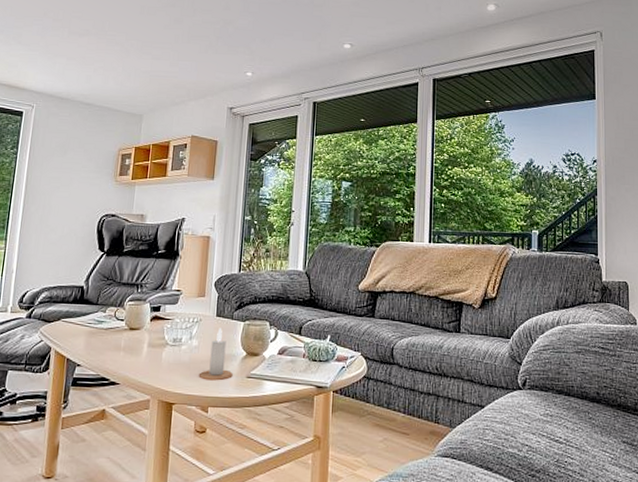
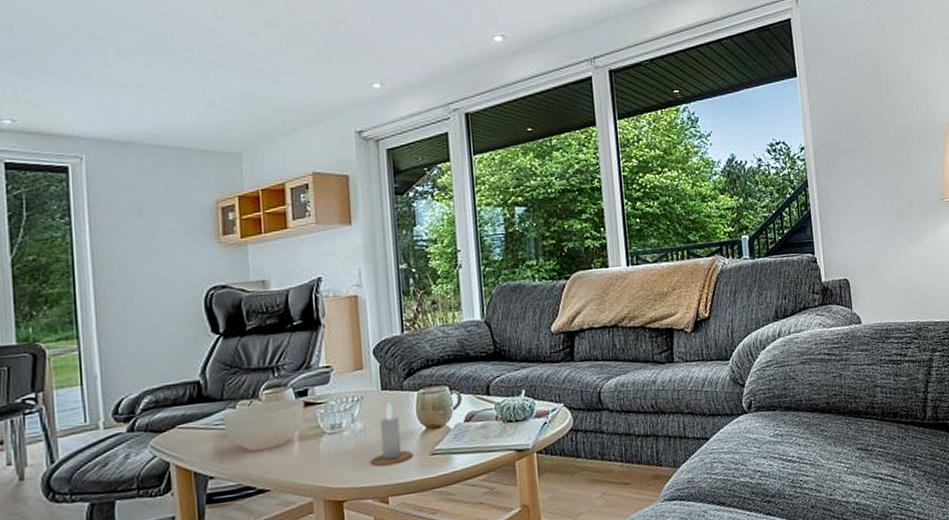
bowl: none [94,311,157,350] -> present [221,399,305,451]

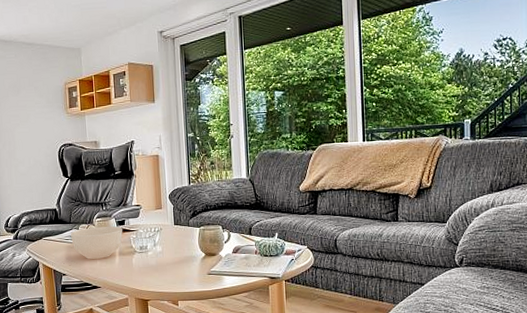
candle: present [370,402,413,466] -> none [166,234,195,278]

